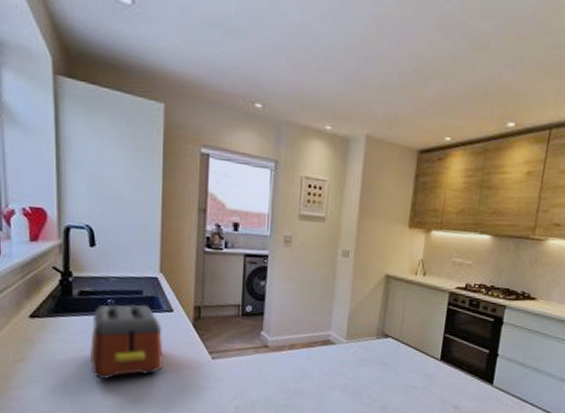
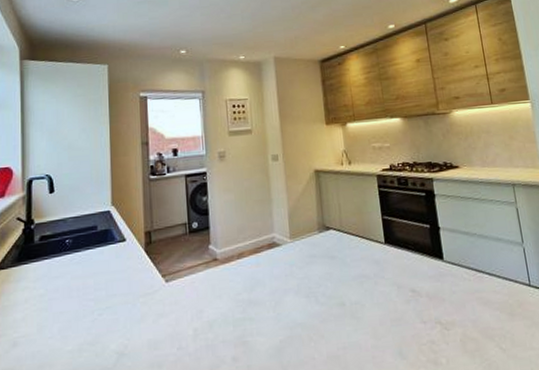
toaster: present [90,304,164,379] -> none [50,238,120,322]

